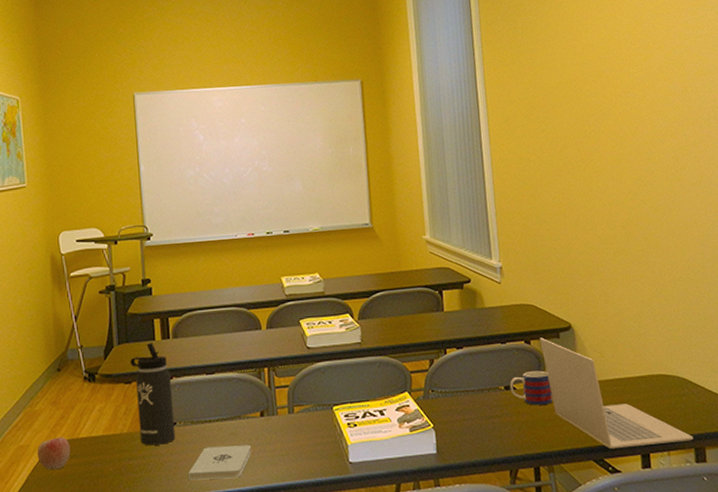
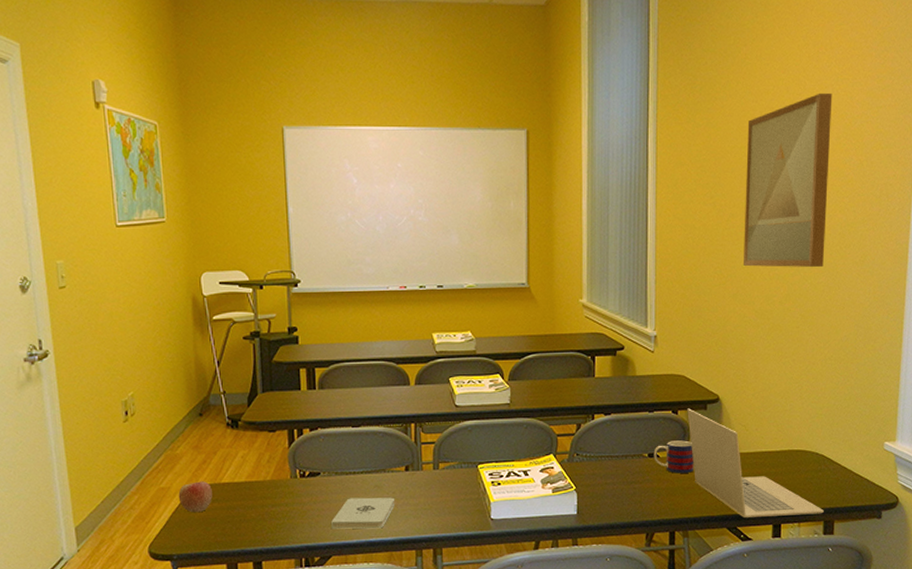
thermos bottle: present [130,343,176,446] -> none [274,392,320,494]
wall art: none [570,27,661,194] -> present [744,92,833,268]

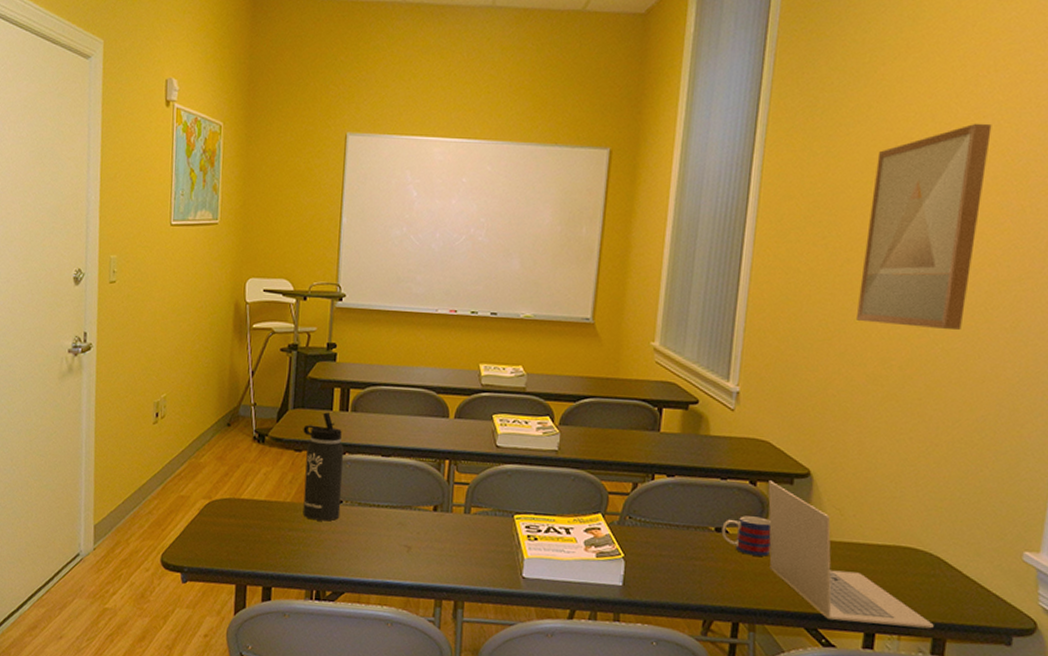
apple: present [178,481,212,513] -> none [196,494,231,527]
thermos bottle: none [274,392,320,494] -> present [303,412,345,521]
notepad: present [331,497,395,530] -> none [348,532,419,571]

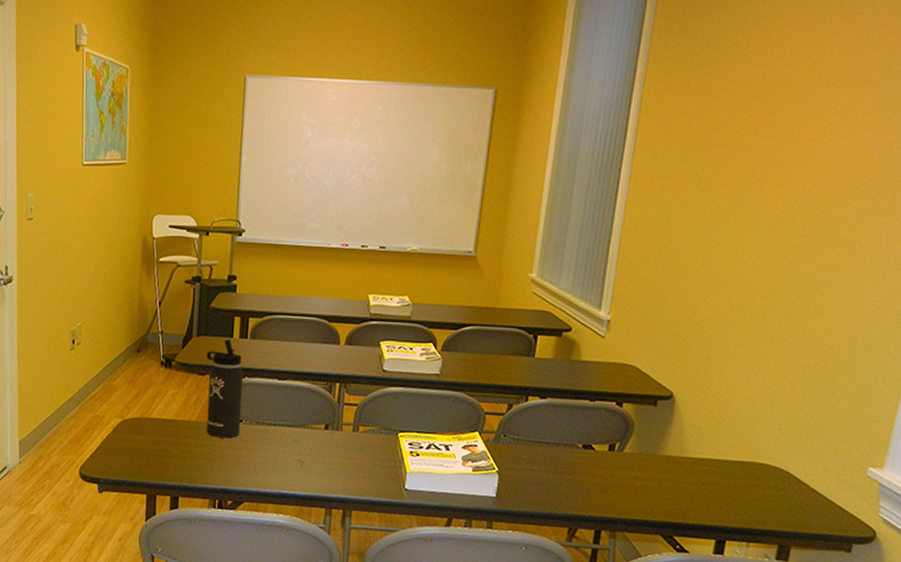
mug: present [721,516,772,557] -> none [588,434,635,471]
laptop: present [768,480,934,629] -> none [631,402,781,537]
wall art: present [857,123,992,331] -> none [724,60,866,262]

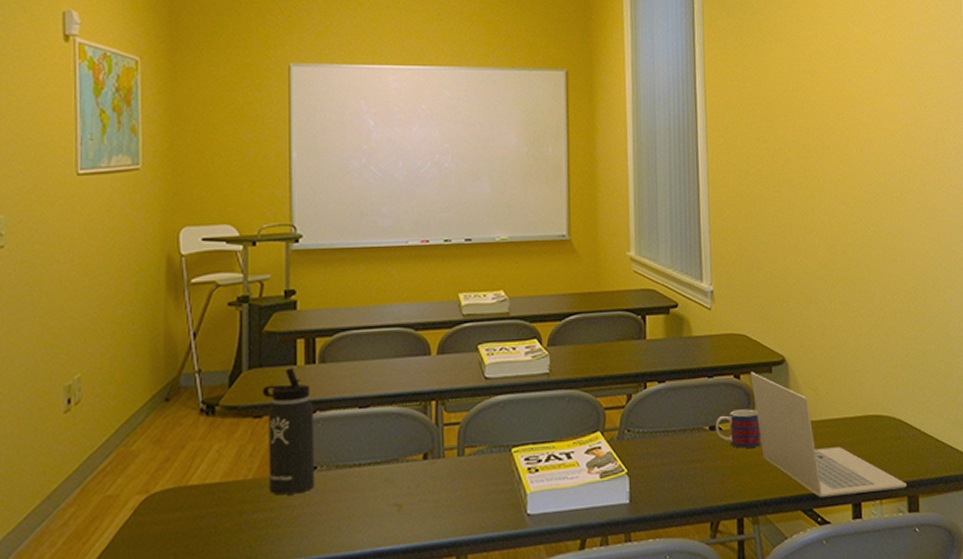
mug: none [588,434,635,471] -> present [715,409,762,448]
laptop: none [631,402,781,537] -> present [750,372,907,497]

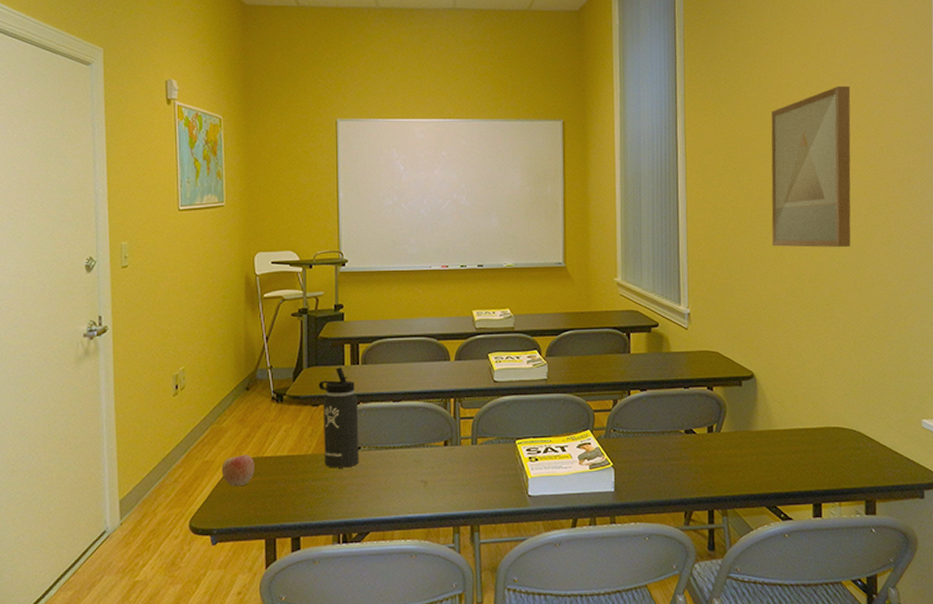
apple: none [129,484,175,527] -> present [221,455,255,487]
mug: present [715,409,762,448] -> none [690,417,732,450]
laptop: present [750,372,907,497] -> none [722,384,865,496]
wall art: none [798,38,885,215] -> present [771,85,851,248]

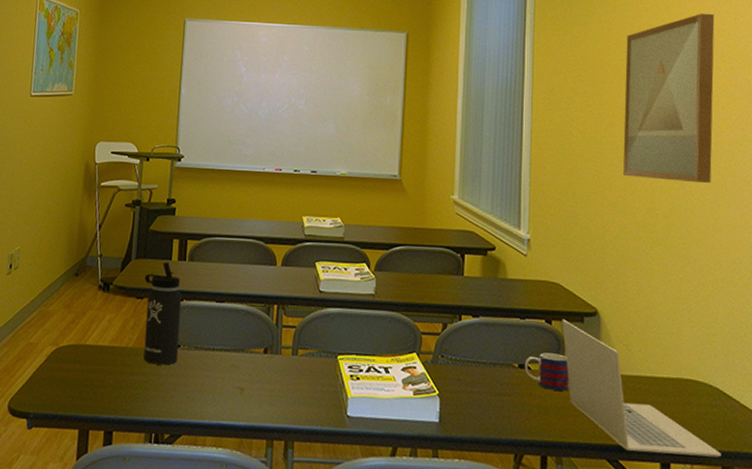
apple: present [221,455,255,487] -> none [44,340,76,373]
mug: none [690,417,732,450] -> present [524,352,570,391]
laptop: none [722,384,865,496] -> present [562,319,721,458]

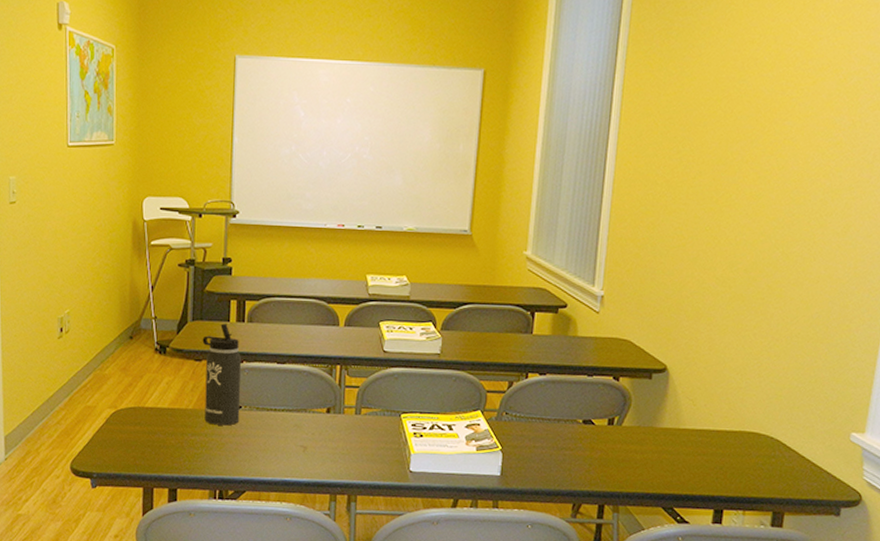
mug: present [524,352,570,391] -> none [588,408,633,445]
laptop: present [562,319,721,458] -> none [629,376,774,504]
wall art: present [623,13,715,184] -> none [708,44,828,236]

